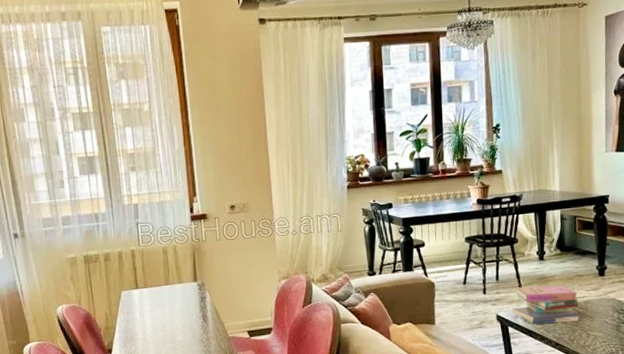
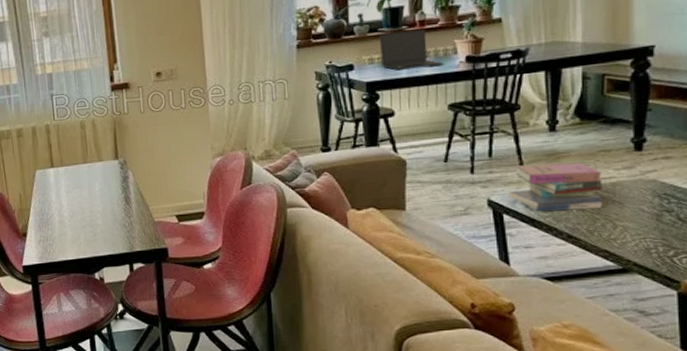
laptop: none [411,177,461,209] -> present [379,30,444,71]

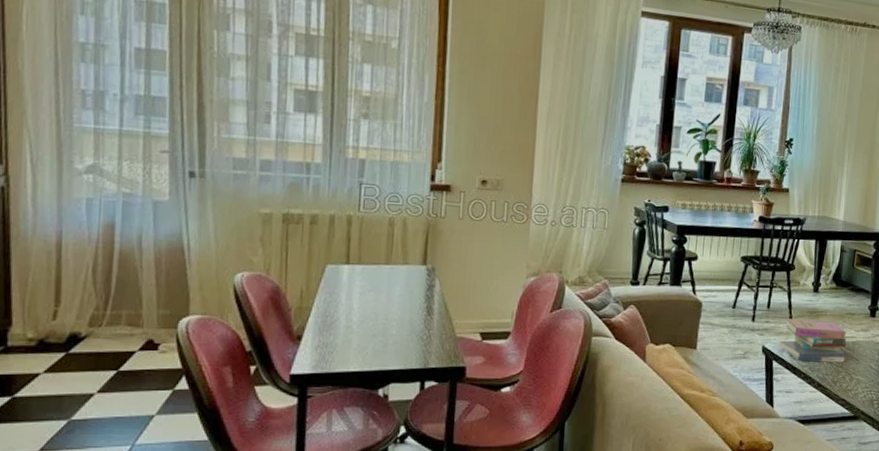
laptop: present [379,30,444,71] -> none [692,183,742,221]

